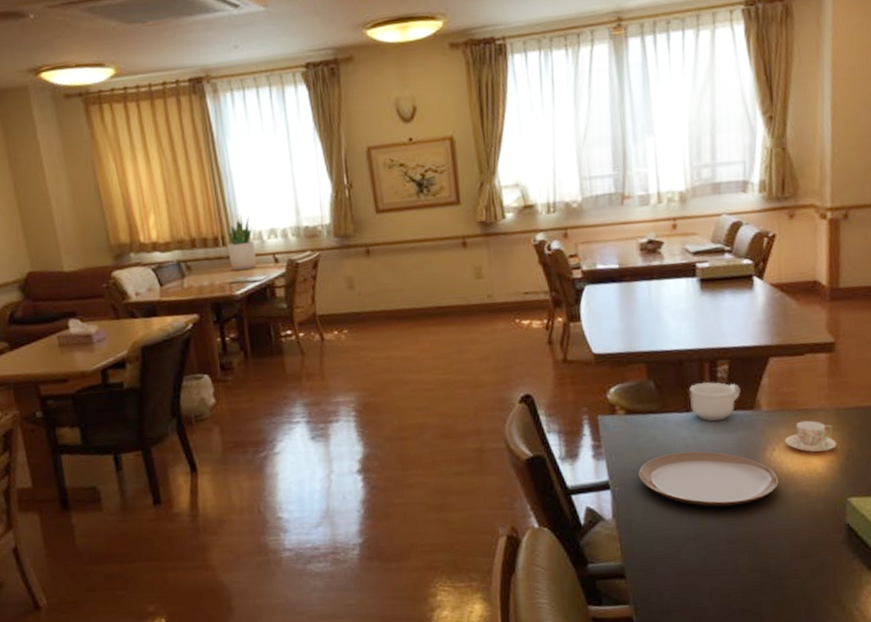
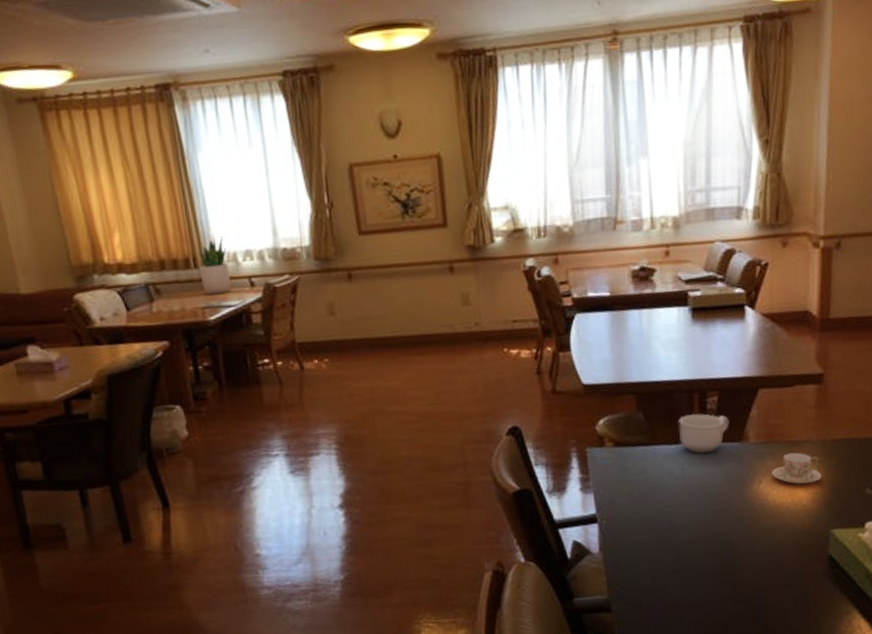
plate: present [638,451,778,507] -> none [626,483,764,540]

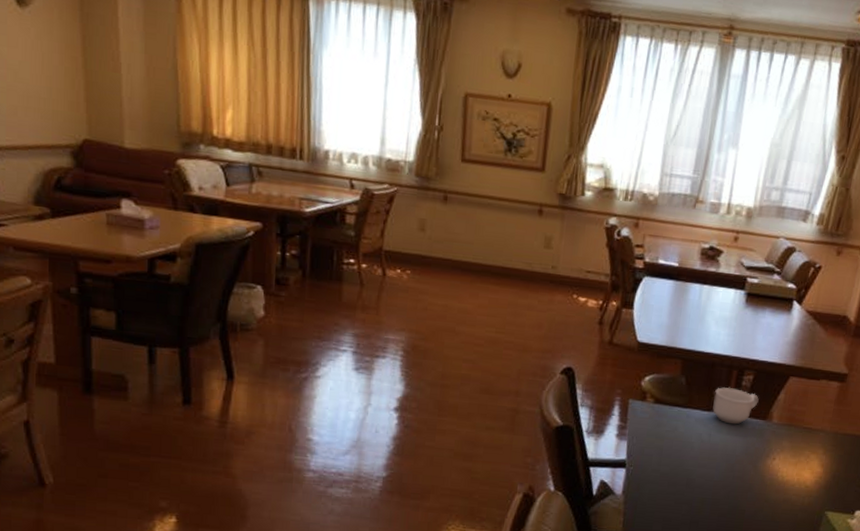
planter: present [197,236,231,295] -> none [304,134,334,189]
teacup: present [772,452,822,484] -> none [785,438,828,468]

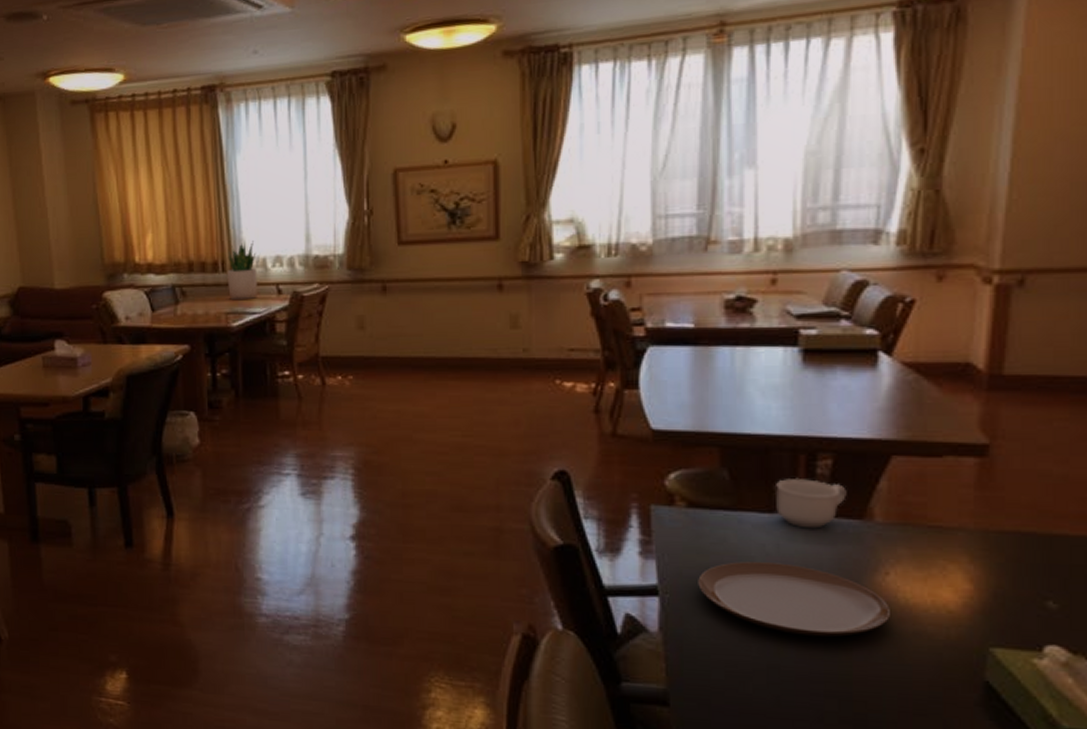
planter: none [304,134,334,189] -> present [226,241,257,301]
plate: none [653,445,772,502] -> present [698,562,890,638]

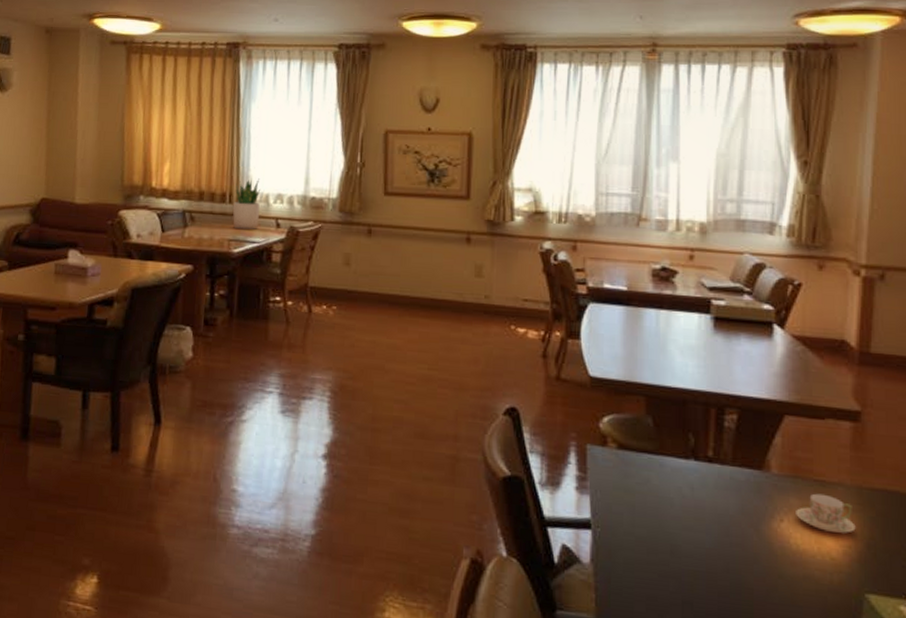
plate: present [698,562,890,638] -> none [625,501,784,577]
teacup: present [776,477,847,529] -> none [691,428,749,476]
teacup: none [905,541,979,583] -> present [796,493,856,533]

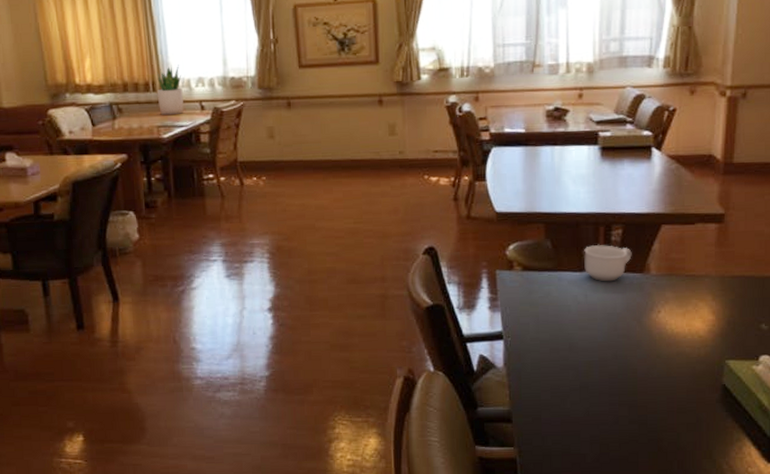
teacup: none [691,428,749,476] -> present [584,244,632,282]
teacup: present [796,493,856,533] -> none [671,286,719,316]

